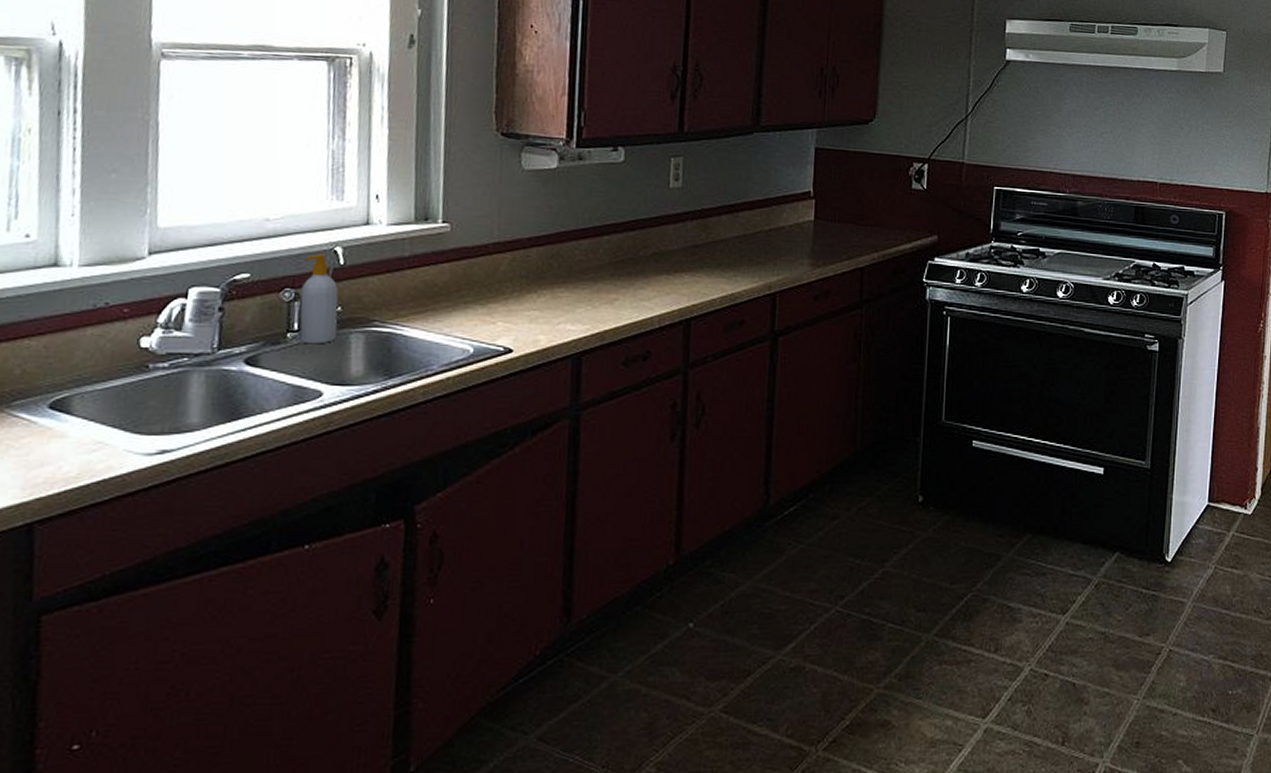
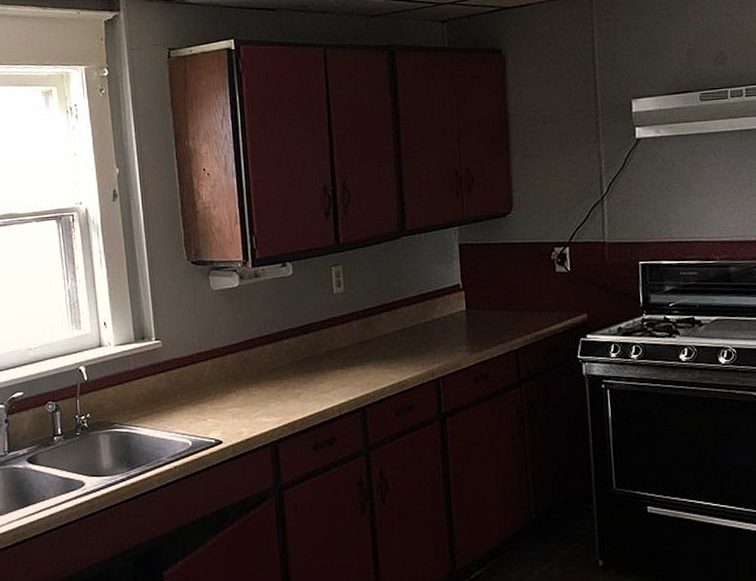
soap bottle: present [299,254,339,345] -> none [58,373,89,445]

